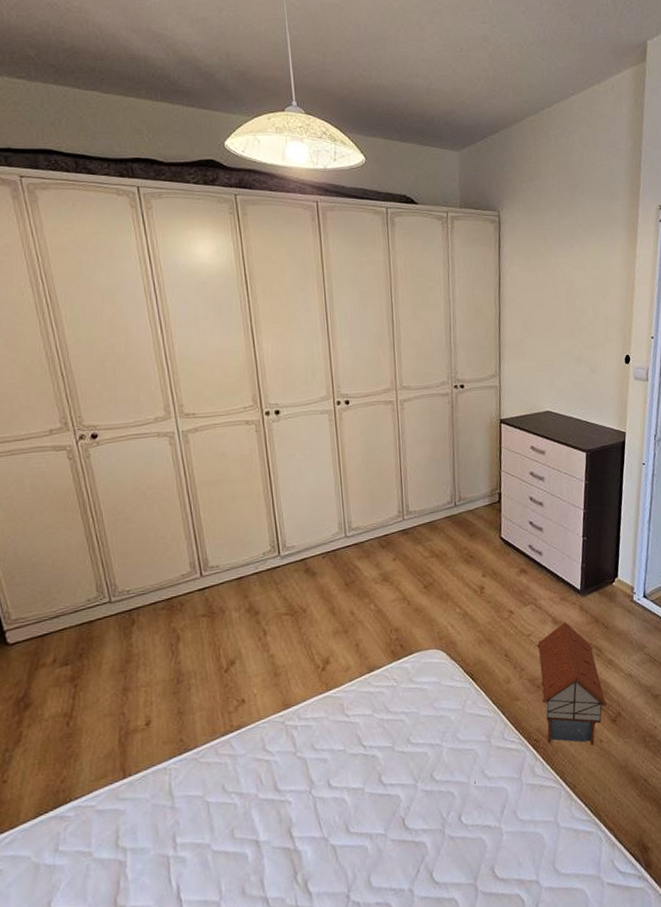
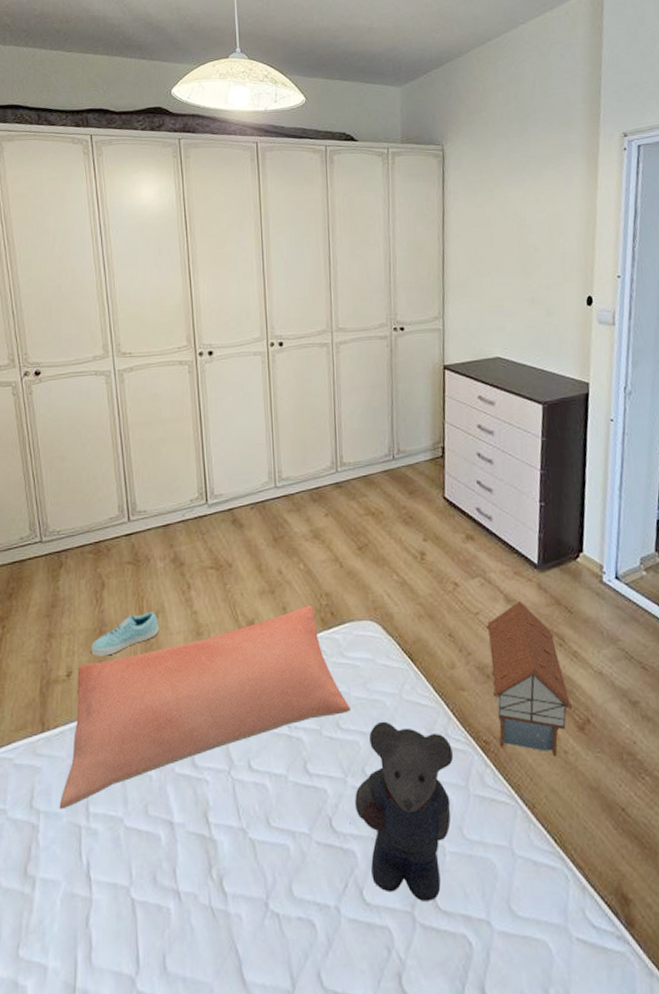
pillow: none [145,639,421,845] -> present [59,604,352,810]
sneaker: none [169,658,238,704] -> present [92,611,160,656]
bear: none [420,732,509,874] -> present [349,721,453,901]

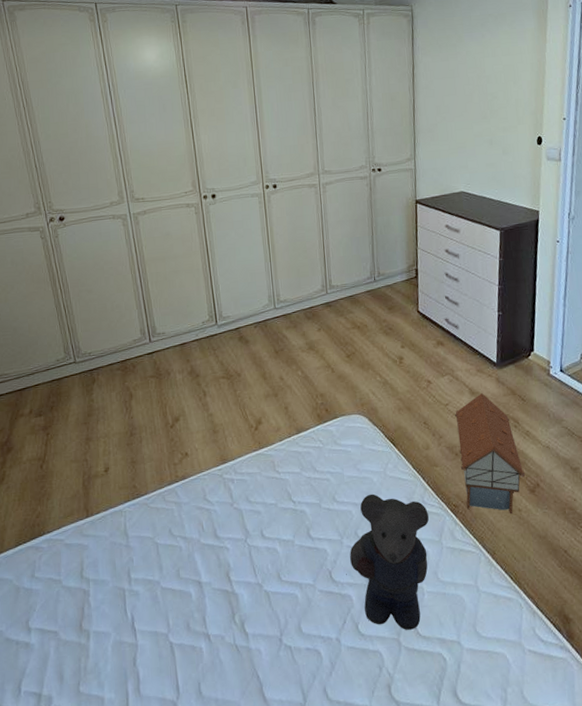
pillow: present [59,604,352,810] -> none [105,404,345,577]
sneaker: present [92,611,160,656] -> none [124,415,182,454]

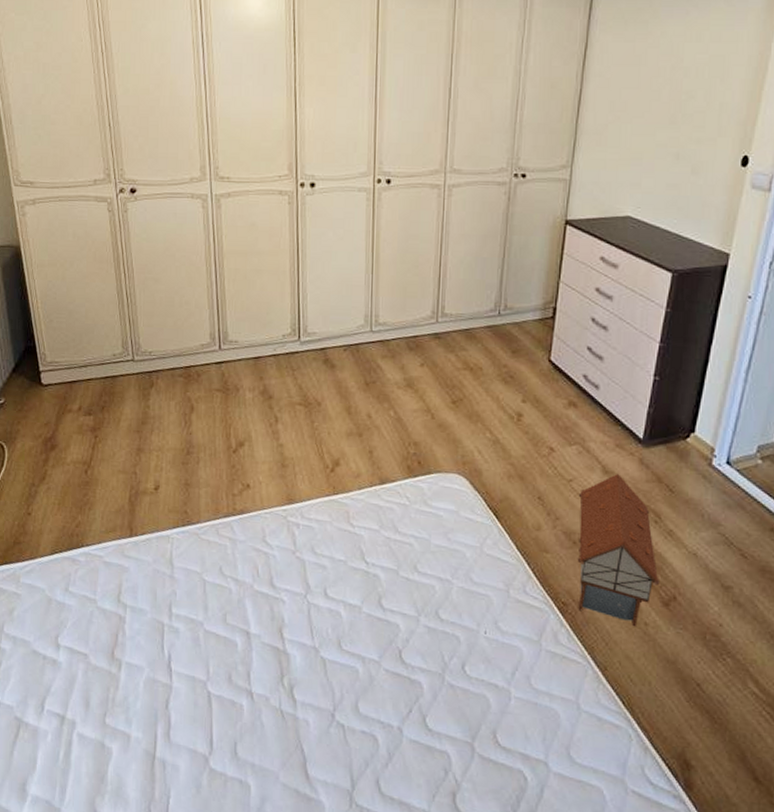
bear: present [346,493,429,630] -> none [419,570,529,737]

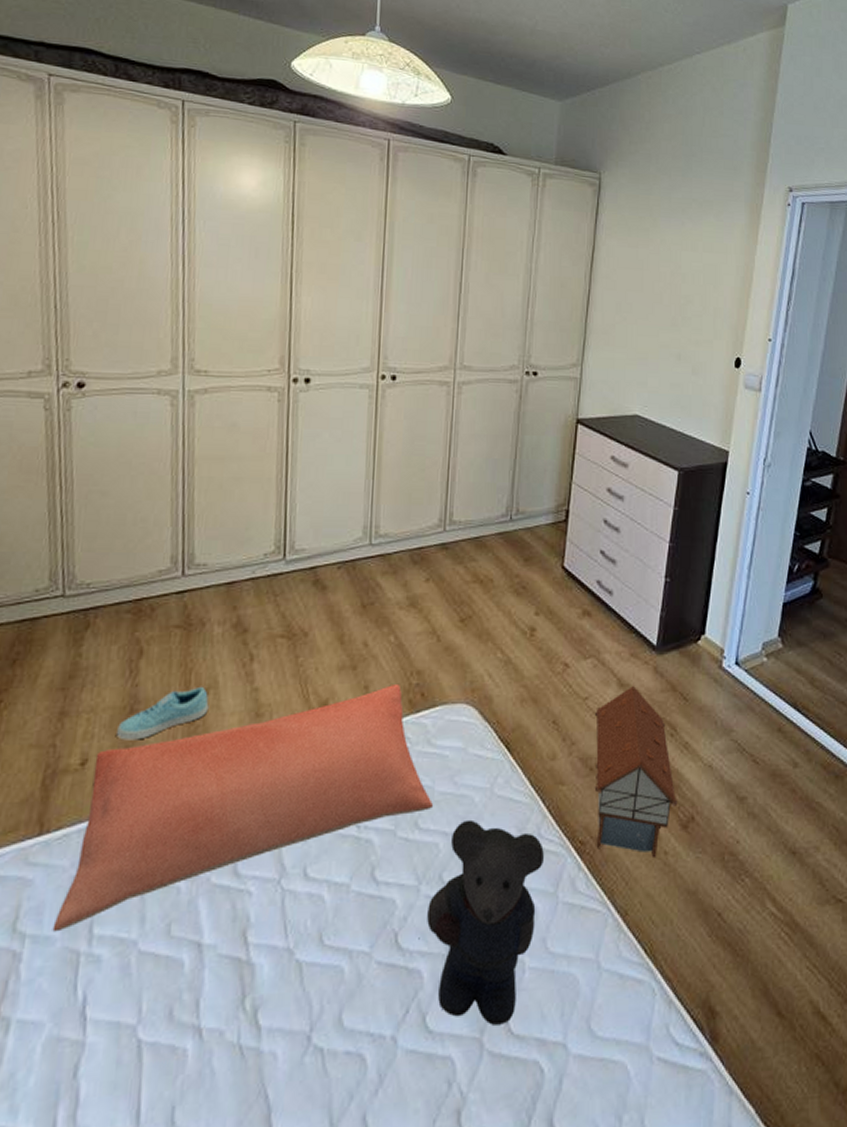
pillow: none [144,451,431,607] -> present [52,683,434,932]
sneaker: none [179,438,245,476] -> present [117,686,209,741]
bear: none [419,570,529,737] -> present [418,819,544,1025]

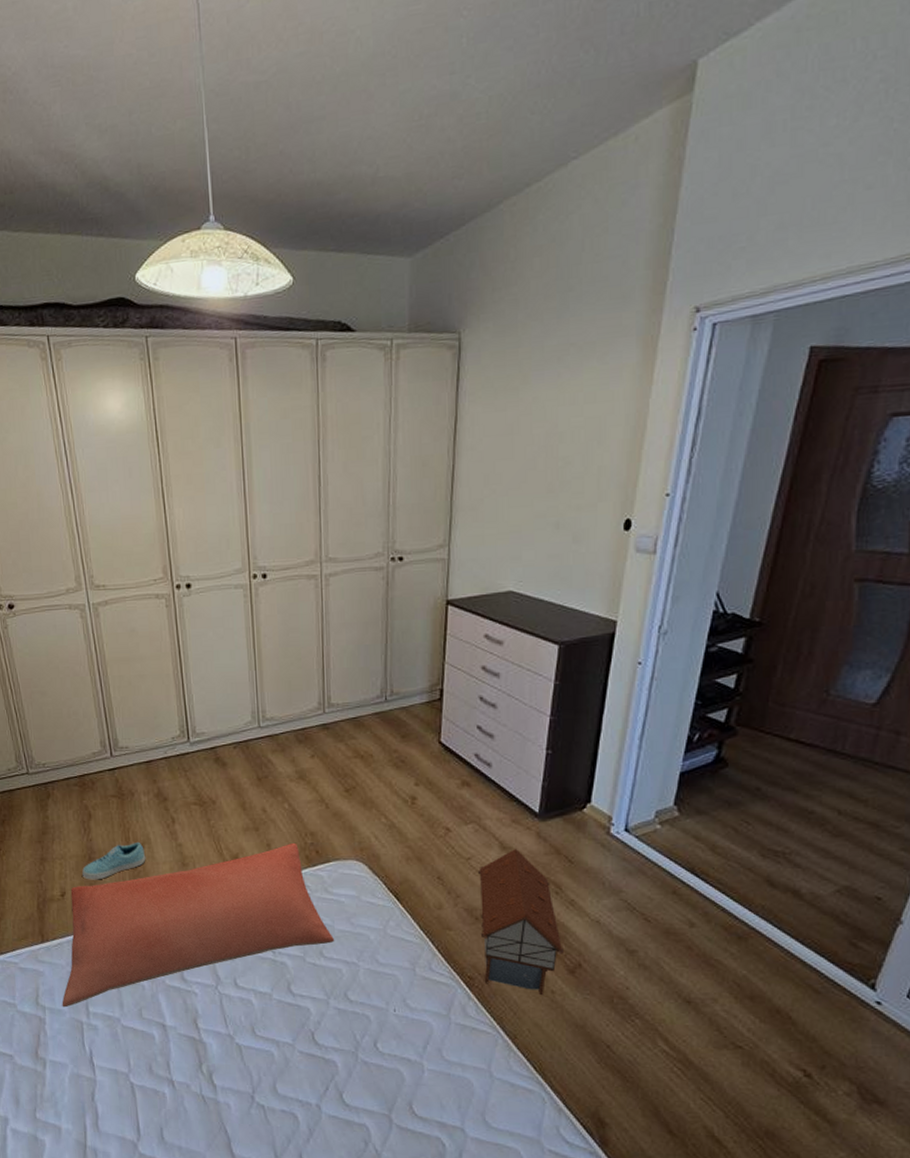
bear: present [418,819,544,1025] -> none [331,953,436,1108]

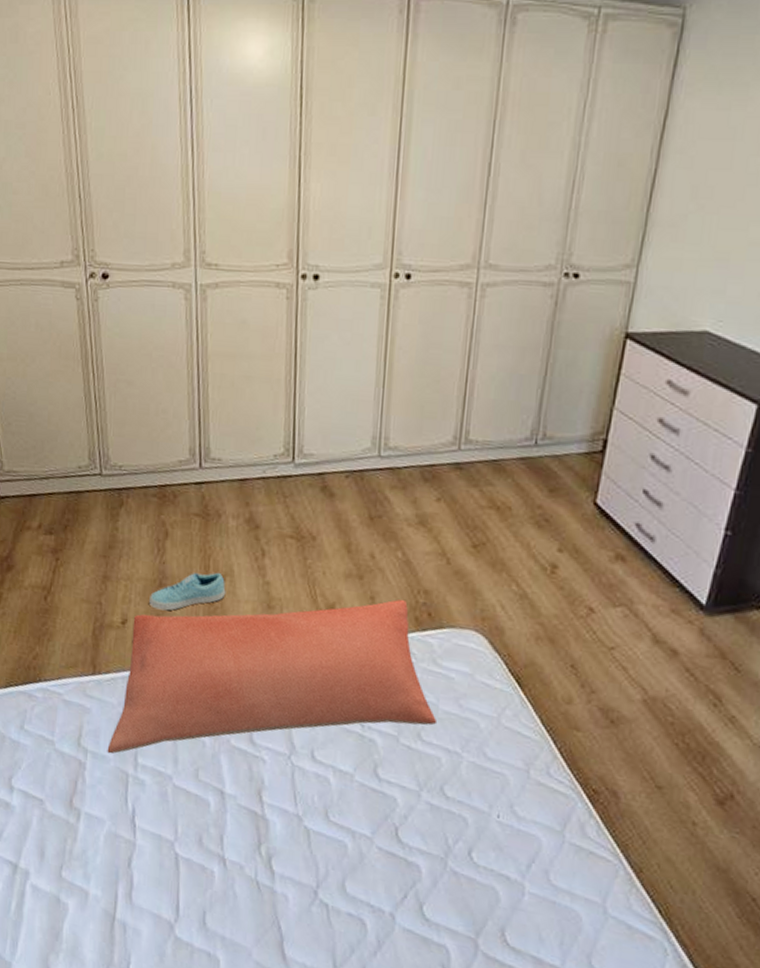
toy house: present [477,849,563,996] -> none [611,644,714,826]

